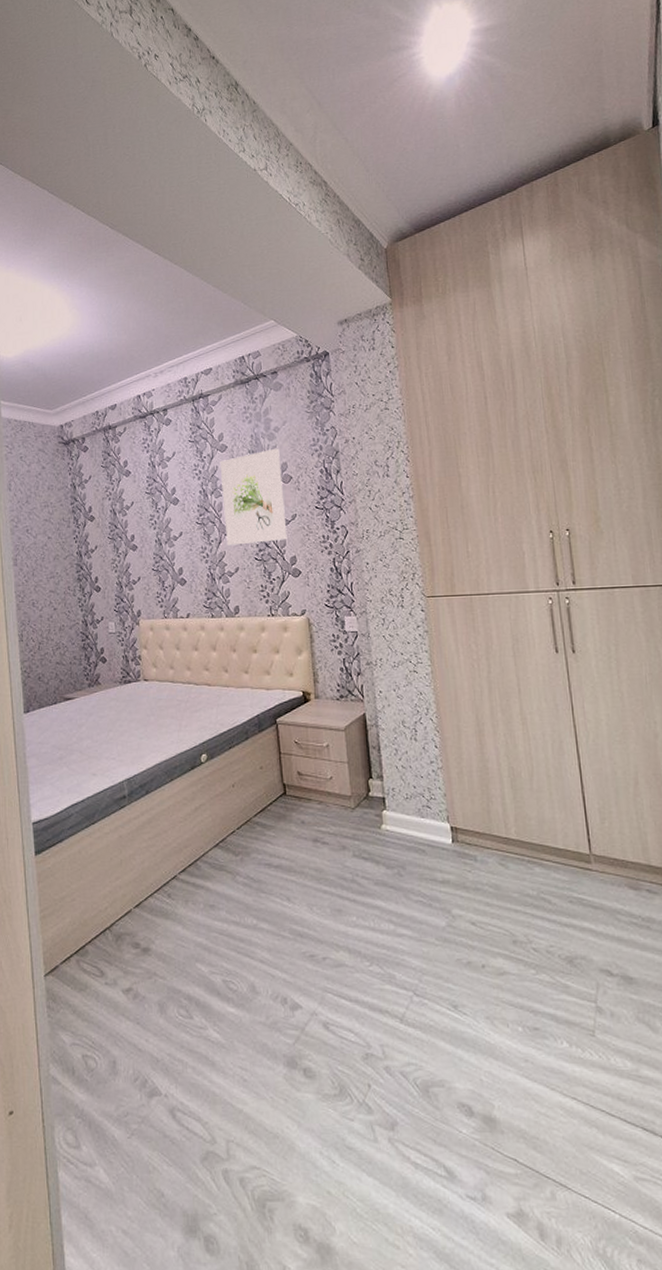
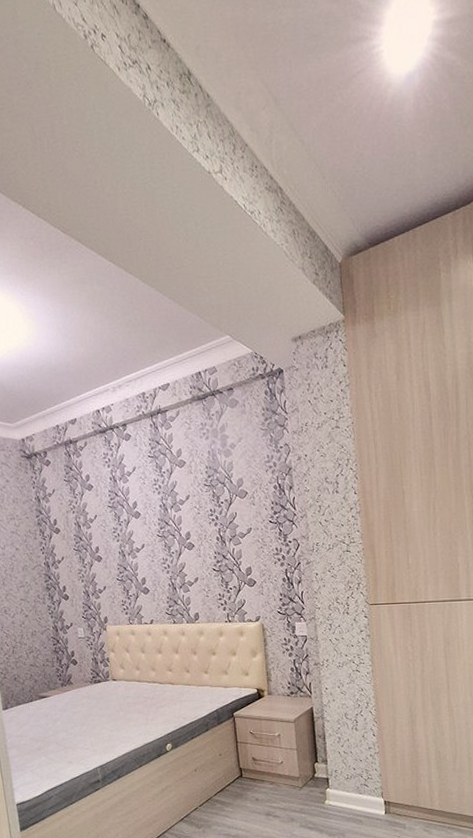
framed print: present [220,448,287,546] -> none [178,464,243,557]

